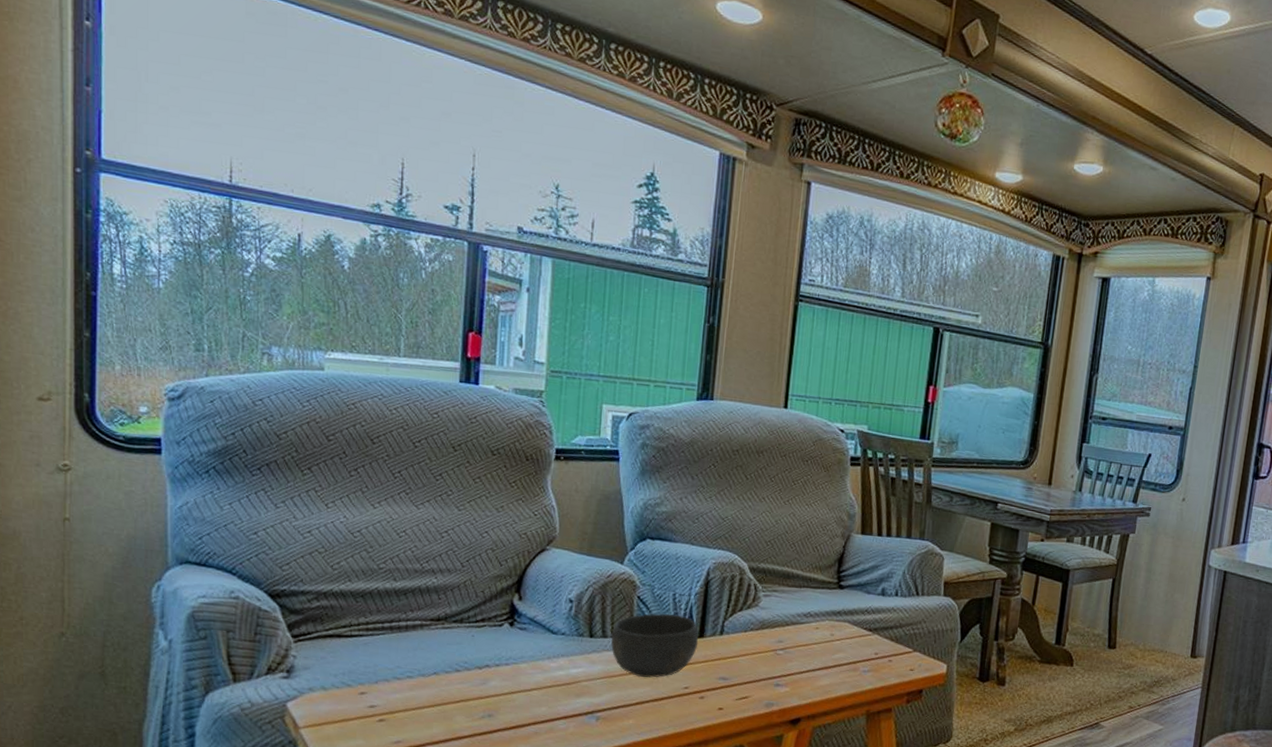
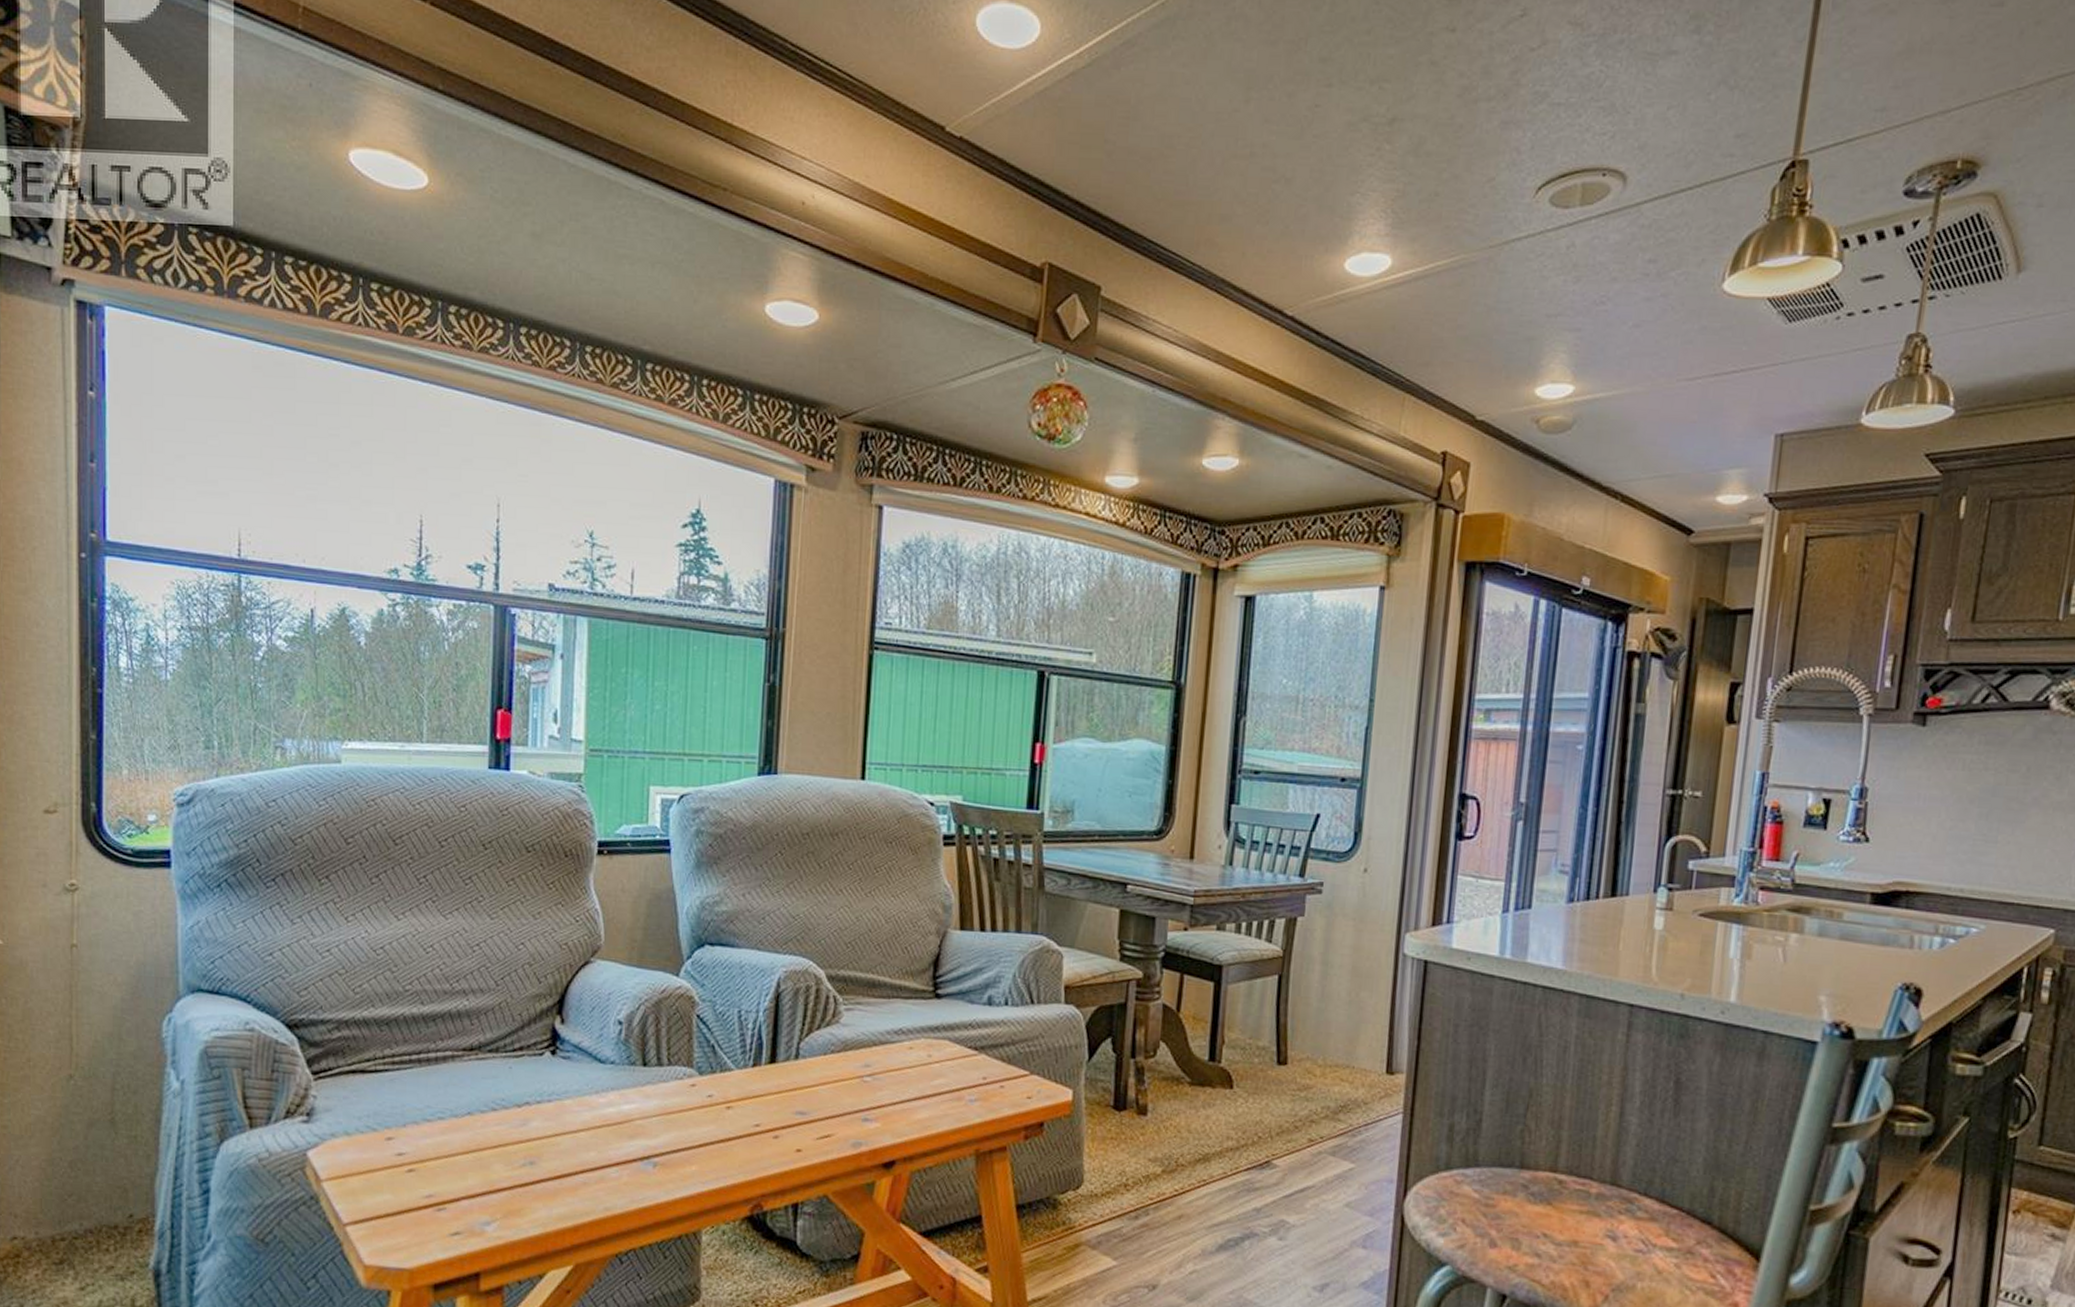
bowl: present [611,613,699,678] -> none [668,1035,770,1114]

